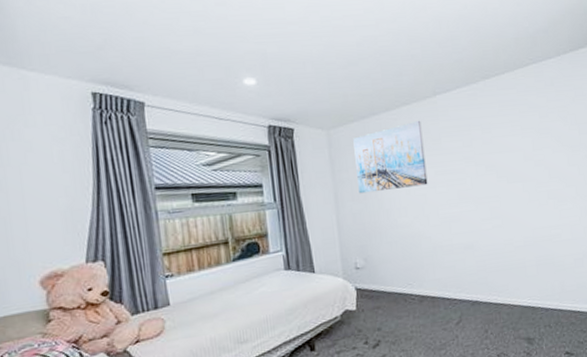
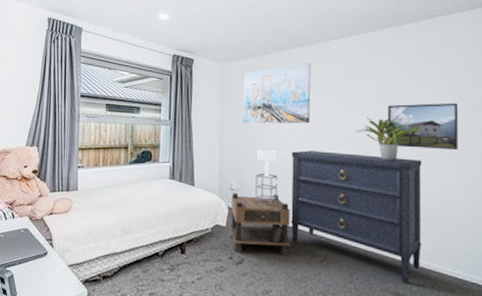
nightstand: none [357,264,426,337] -> present [229,193,291,256]
table lamp: none [379,218,406,278] -> present [255,150,278,206]
dresser: none [413,206,545,327] -> present [291,150,422,284]
potted plant: none [472,167,529,212] -> present [356,116,420,162]
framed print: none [498,146,563,197] -> present [387,102,459,151]

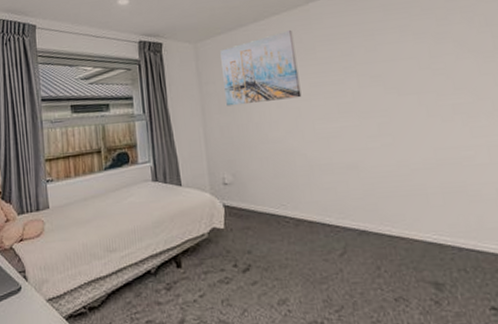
nightstand: present [229,193,291,256] -> none [225,183,302,259]
table lamp: present [255,150,278,206] -> none [248,133,279,198]
dresser: present [291,150,422,284] -> none [286,122,457,270]
potted plant: present [356,116,420,162] -> none [354,77,426,129]
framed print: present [387,102,459,151] -> none [384,52,473,111]

